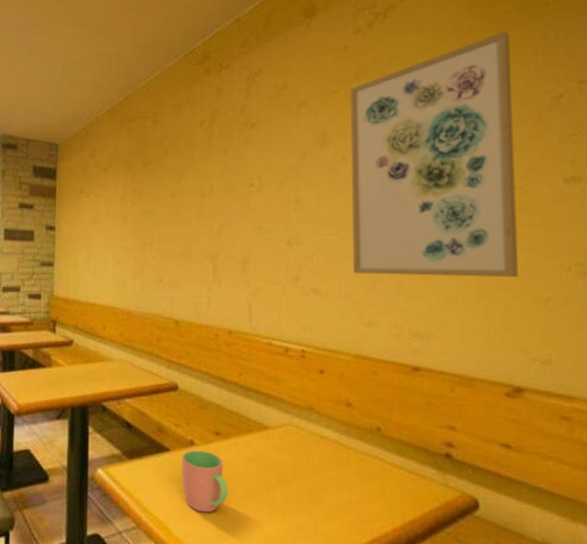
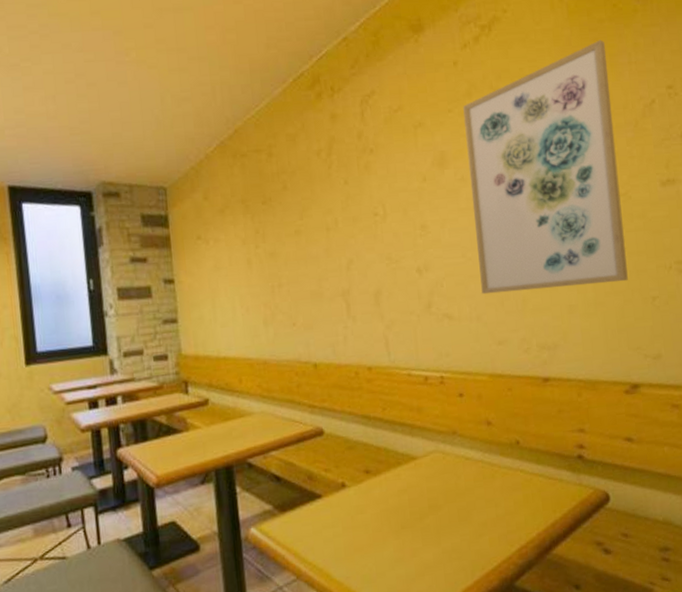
cup: present [181,450,228,513] -> none [334,491,384,553]

